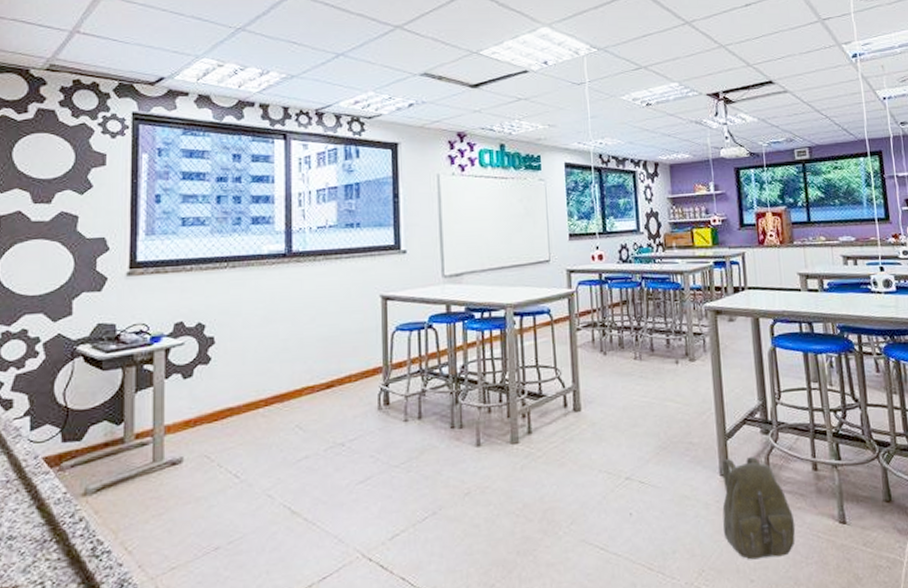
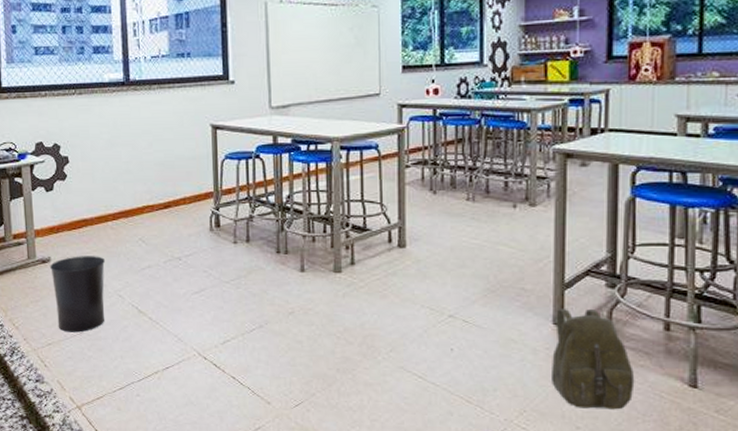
waste bin: none [182,450,254,550] -> present [50,256,106,333]

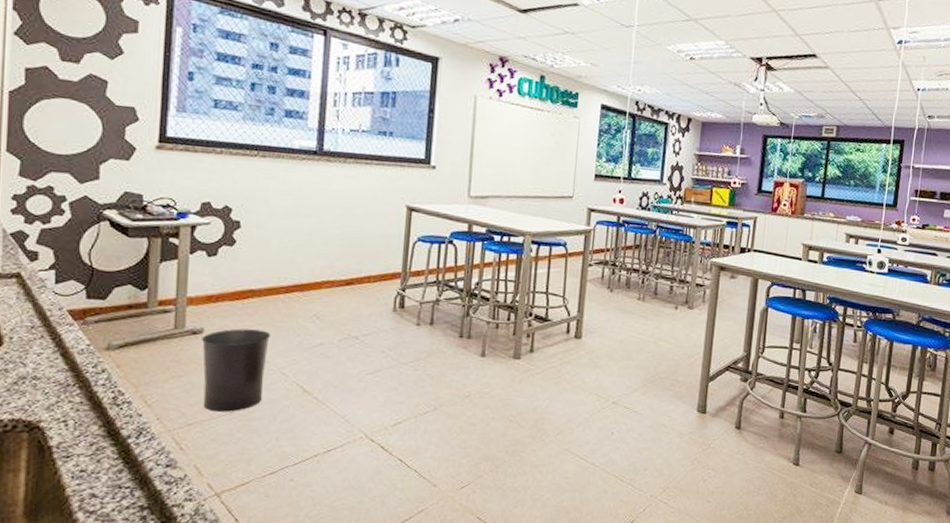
backpack: present [552,309,635,410] -> none [691,398,755,485]

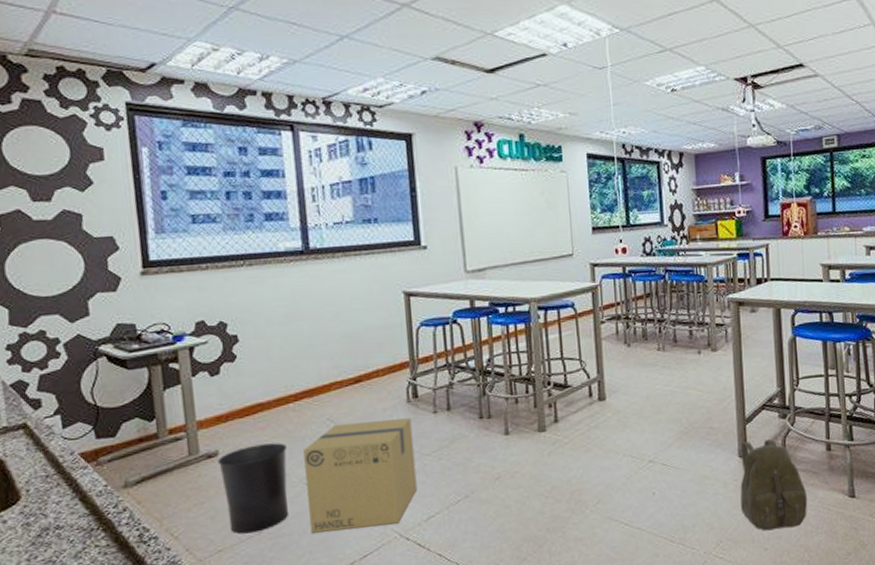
cardboard box: none [281,322,395,424] -> present [303,418,418,533]
backpack: none [691,398,755,485] -> present [740,439,808,531]

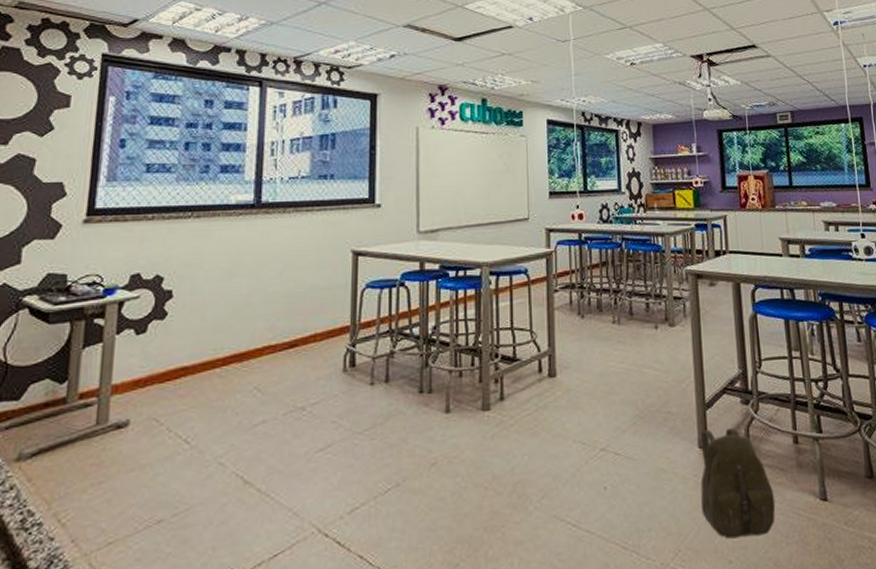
waste bin: present [218,442,288,534] -> none [126,413,207,523]
cardboard box: present [303,418,418,533] -> none [218,390,346,524]

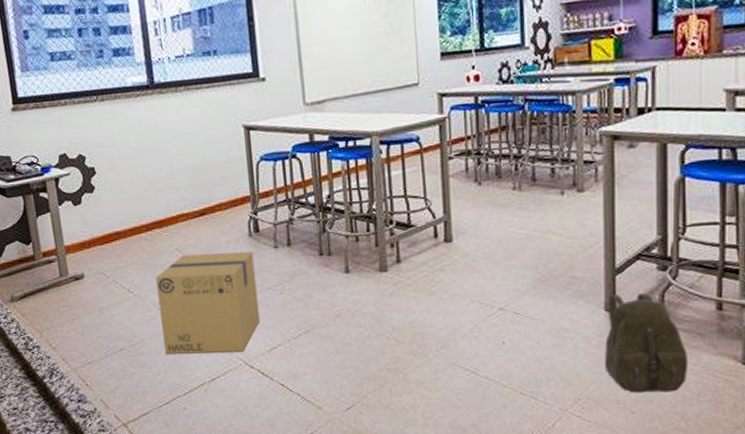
cardboard box: none [218,390,346,524] -> present [156,252,260,354]

